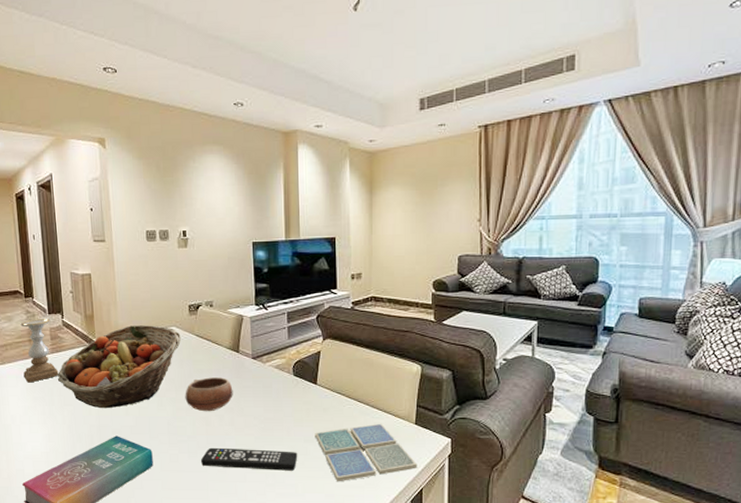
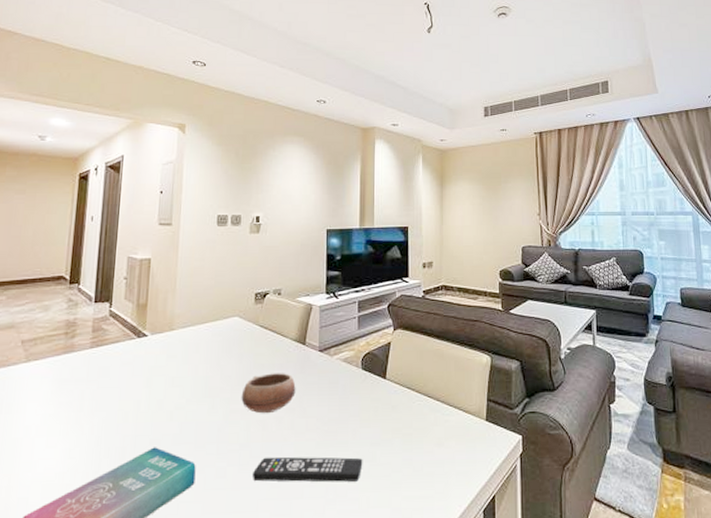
candle holder: present [20,319,59,383] -> none [51,308,96,384]
fruit basket: present [58,325,182,409] -> none [93,315,244,414]
drink coaster: present [315,423,418,482] -> none [382,421,489,493]

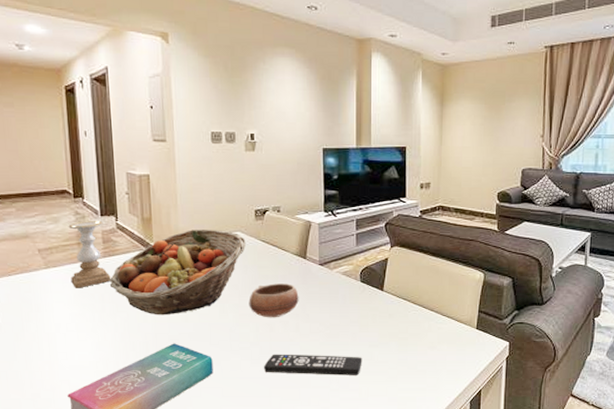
candle holder: none [51,308,96,384] -> present [68,221,111,289]
fruit basket: none [93,315,244,414] -> present [110,230,247,316]

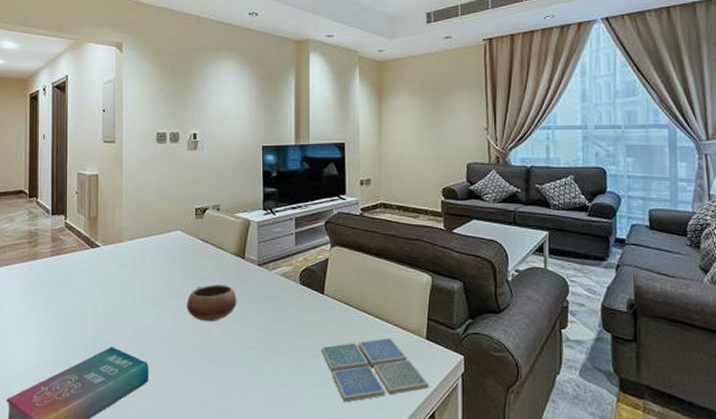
candle holder: present [68,221,111,289] -> none [20,220,57,287]
fruit basket: present [110,230,247,316] -> none [55,228,187,317]
remote control: present [263,354,363,375] -> none [199,361,303,389]
drink coaster: none [380,328,477,386] -> present [321,337,429,403]

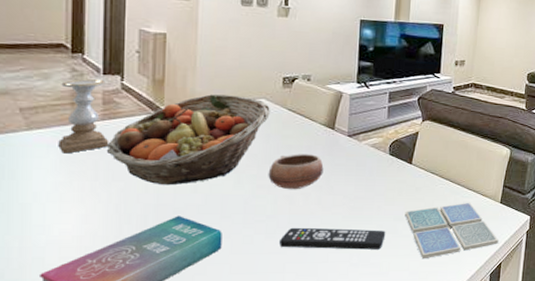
candle holder: none [20,220,57,287] -> present [58,79,109,154]
fruit basket: none [55,228,187,317] -> present [107,94,271,186]
remote control: none [199,361,303,389] -> present [278,227,386,250]

